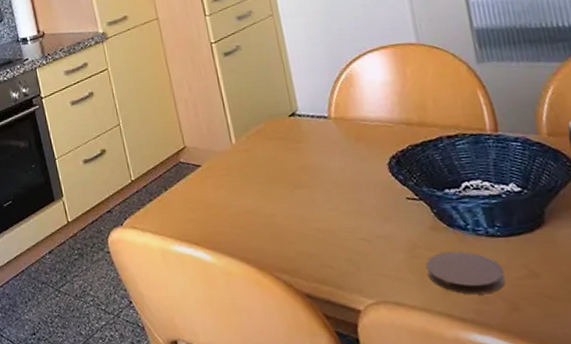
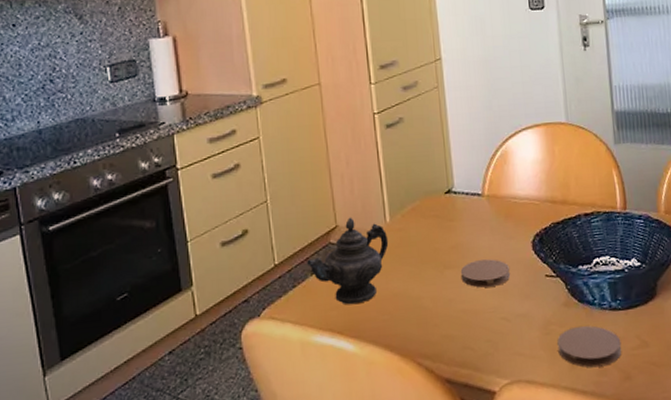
teapot: none [160,138,237,219] -> present [307,217,389,305]
coaster: none [312,180,368,208] -> present [460,259,511,288]

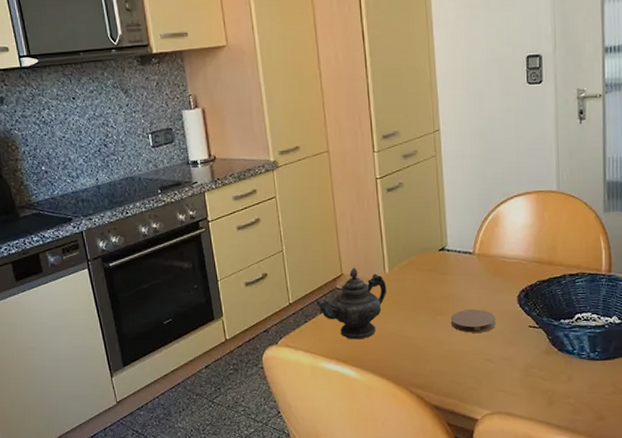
coaster: present [557,325,622,368] -> none [536,371,597,407]

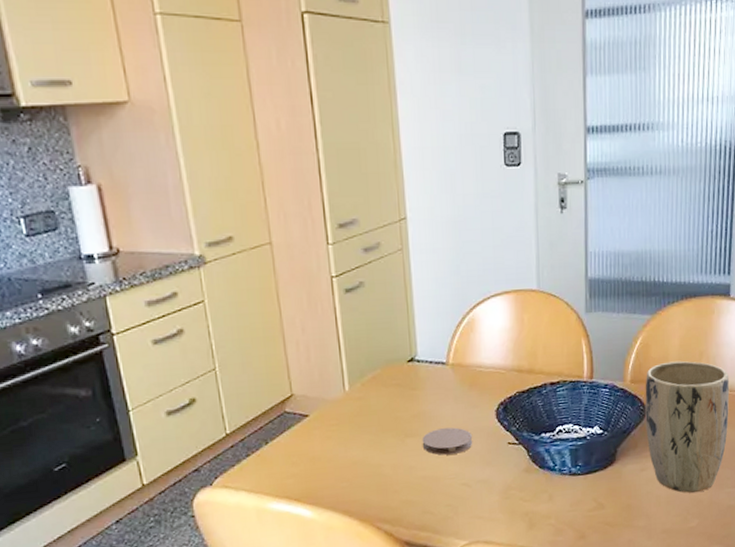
teapot: present [317,267,387,340] -> none [261,385,348,473]

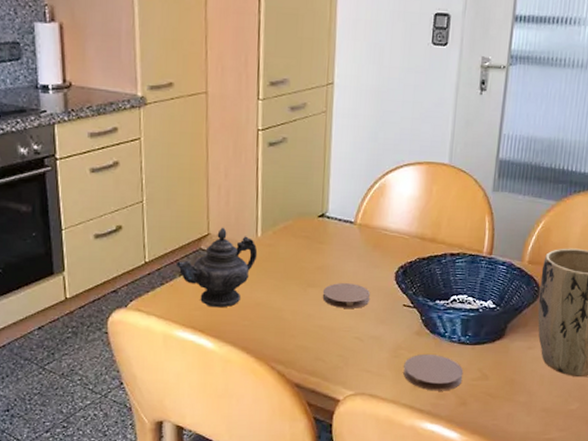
teapot: none [261,385,348,473] -> present [177,227,258,308]
coaster: none [516,490,579,529] -> present [403,353,464,391]

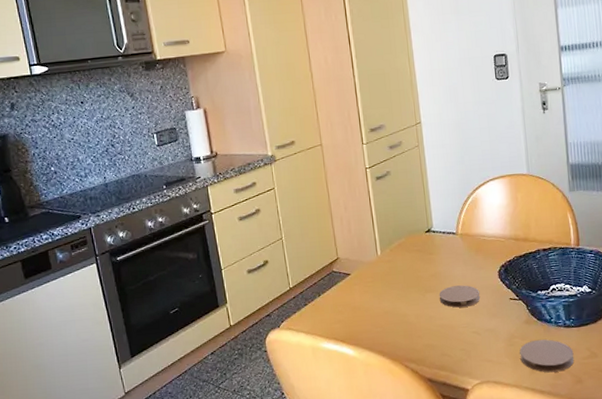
teapot: present [177,227,258,308] -> none [315,251,380,320]

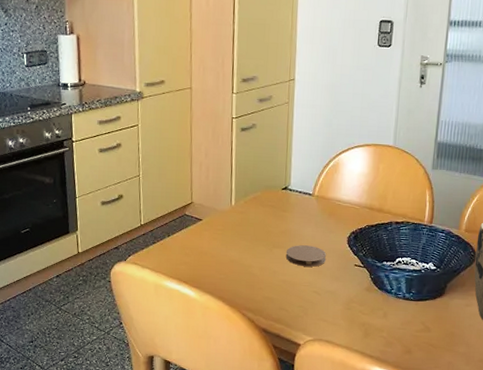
coaster: present [519,339,575,373] -> none [355,307,408,340]

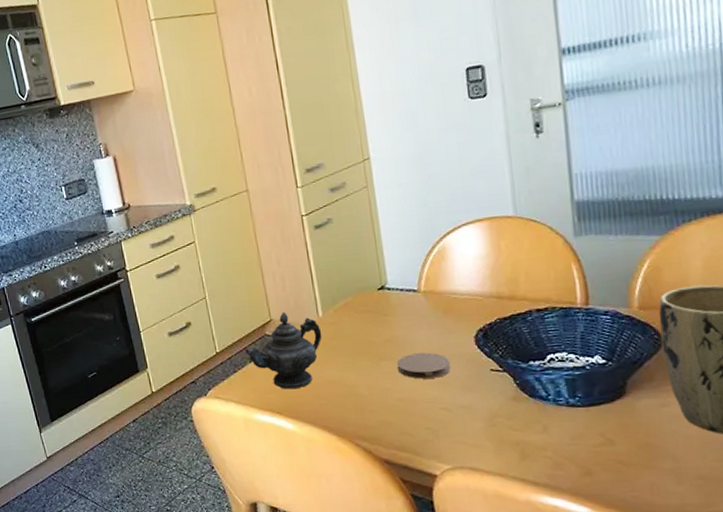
teapot: none [166,197,232,263] -> present [245,311,322,390]

